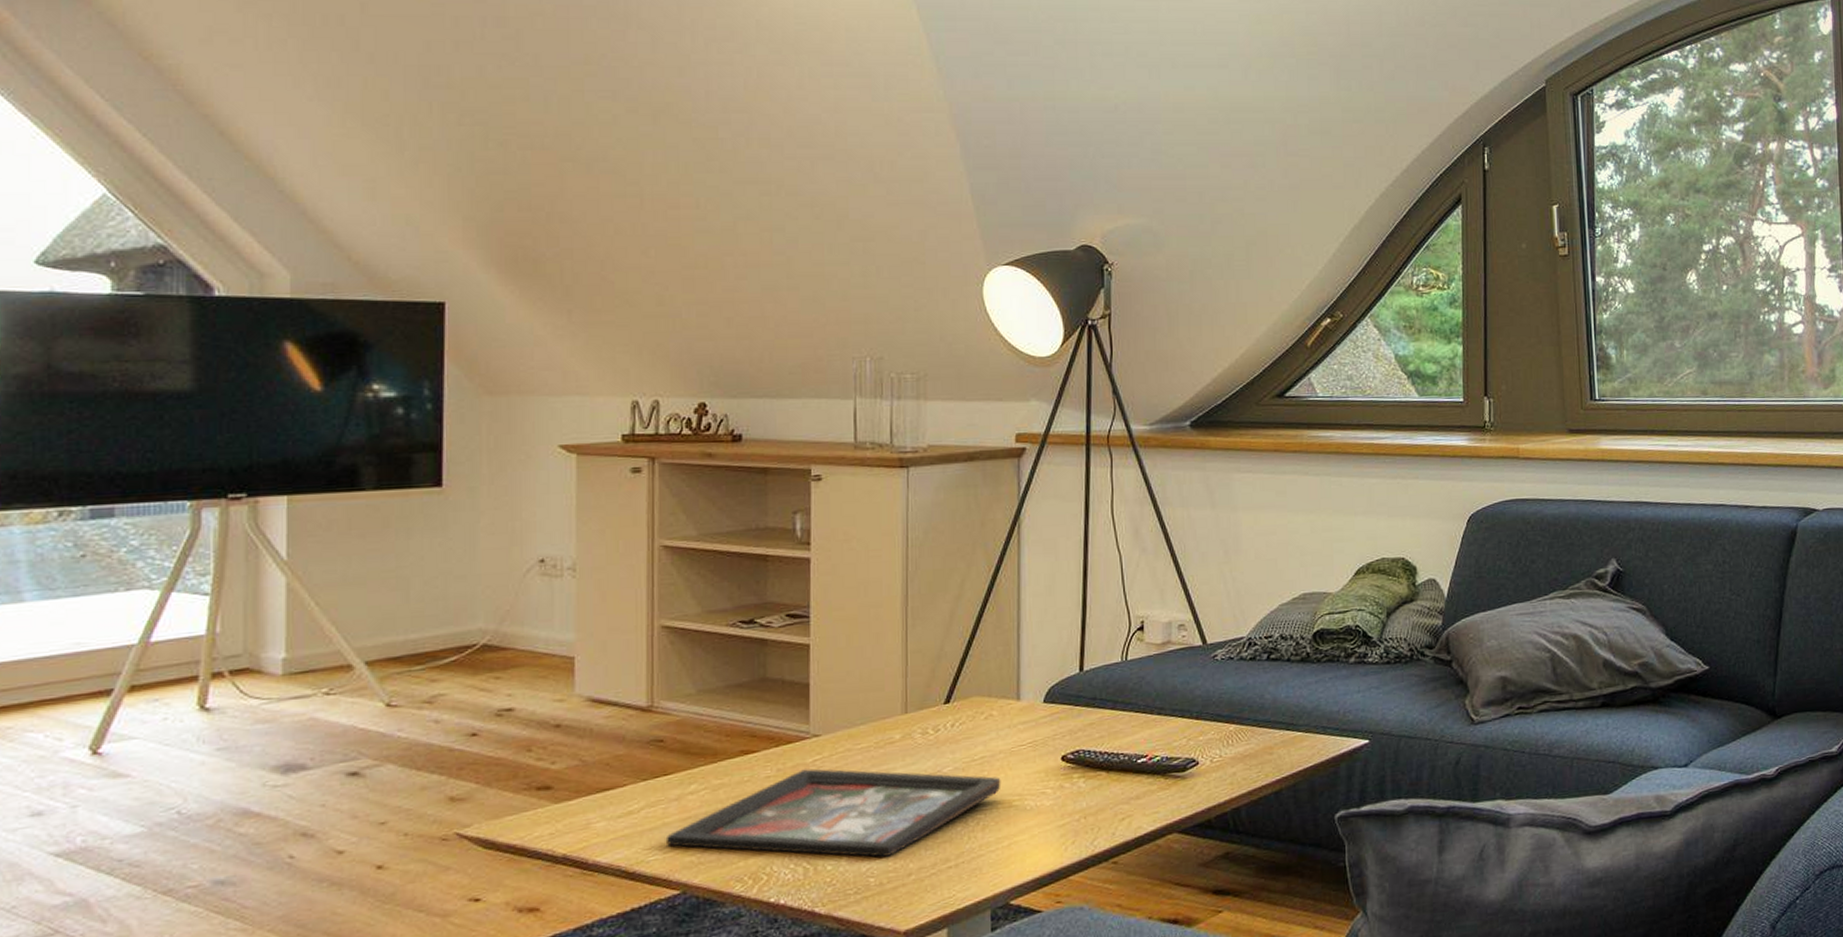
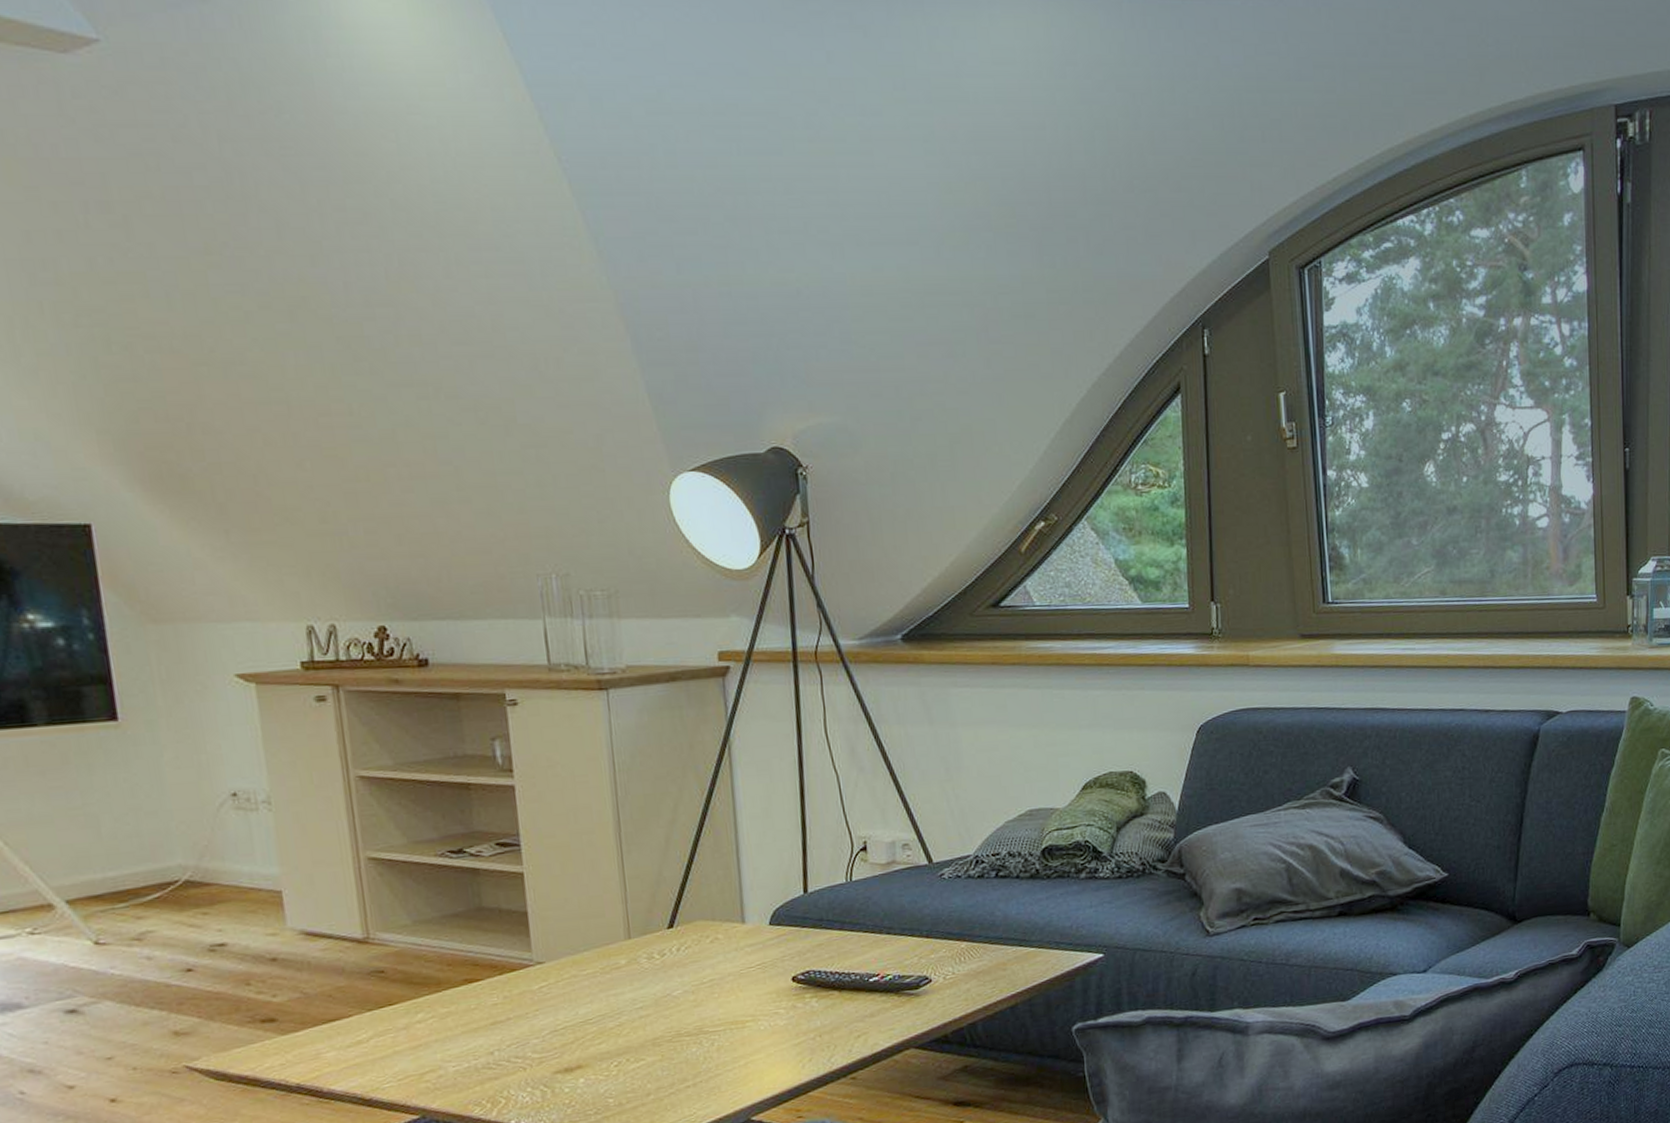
decorative tray: present [665,768,1001,857] -> none [398,995,733,1079]

